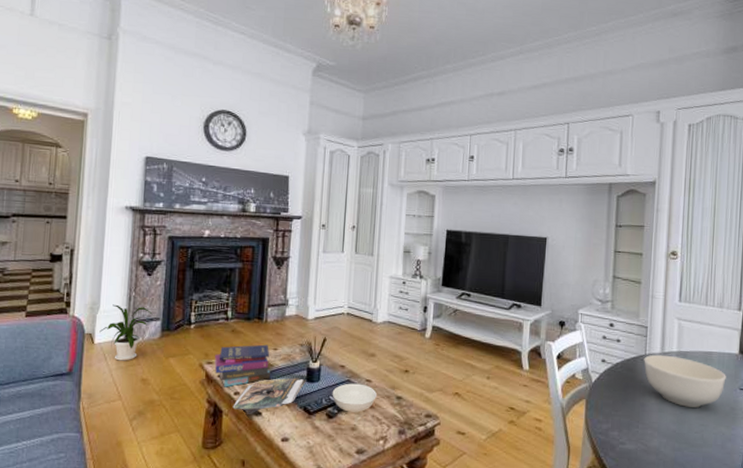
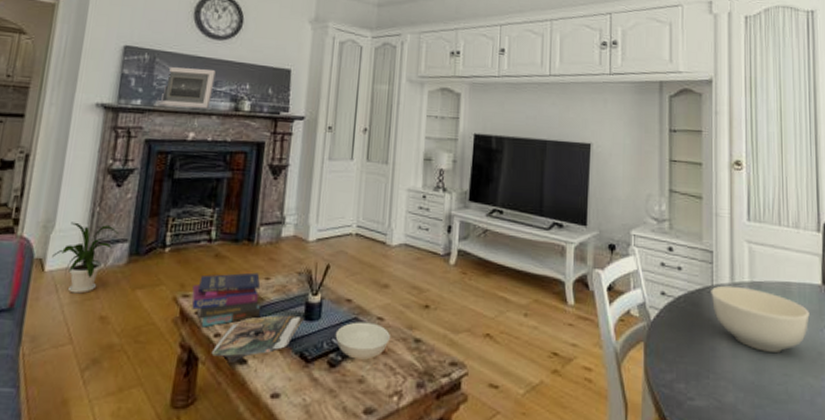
picture frame: none [176,175,225,211] -> present [156,67,216,110]

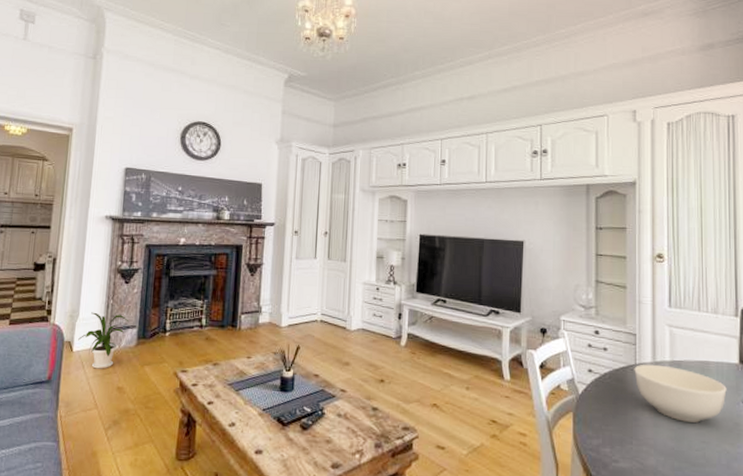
picture frame: present [156,67,216,110] -> none [153,184,200,219]
books: present [191,272,261,328] -> none [188,352,245,397]
magazine: present [211,315,304,363] -> none [206,387,280,425]
bowl: present [335,322,390,361] -> none [306,393,352,425]

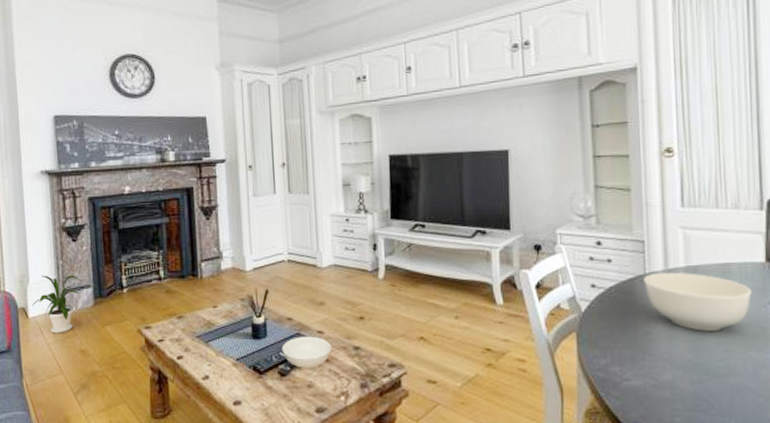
bowl: none [306,393,352,425] -> present [282,336,331,369]

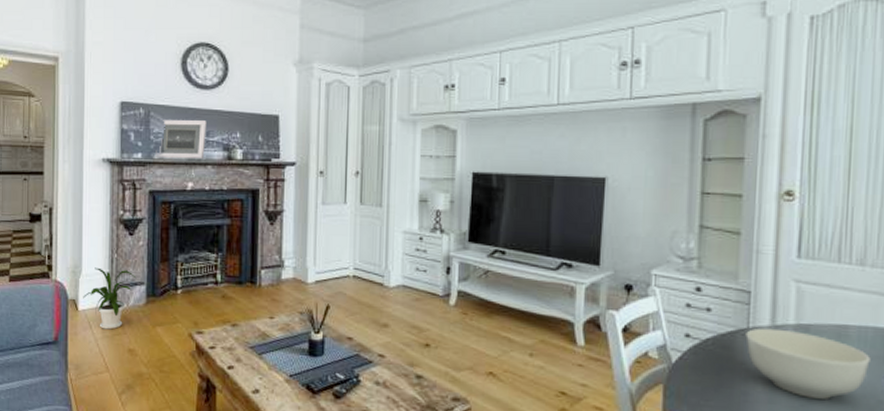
picture frame: none [92,127,139,167] -> present [156,120,207,160]
bowl: present [282,336,331,369] -> none [338,358,392,394]

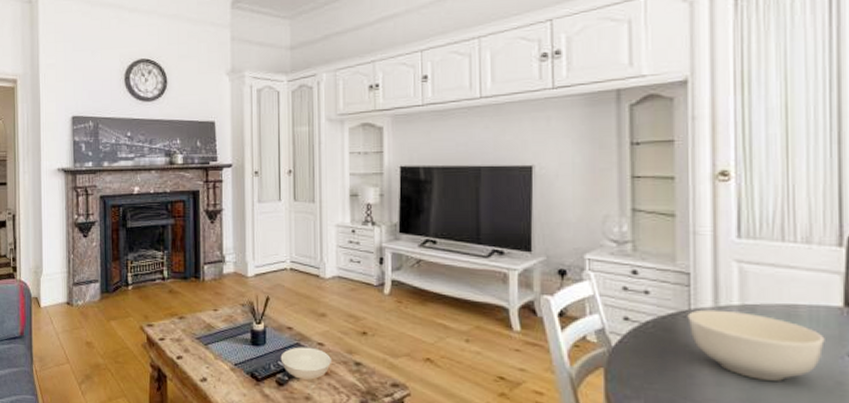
house plant: present [83,267,137,330] -> none [44,267,91,324]
picture frame: present [156,120,207,160] -> none [105,130,150,166]
bowl: none [338,358,392,394] -> present [280,347,331,381]

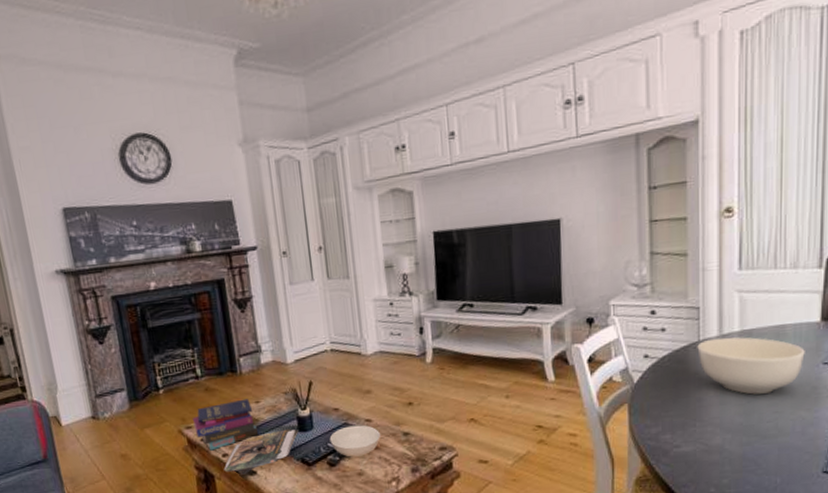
books: none [155,305,213,351] -> present [193,398,259,451]
magazine: none [176,340,251,380] -> present [223,428,299,475]

